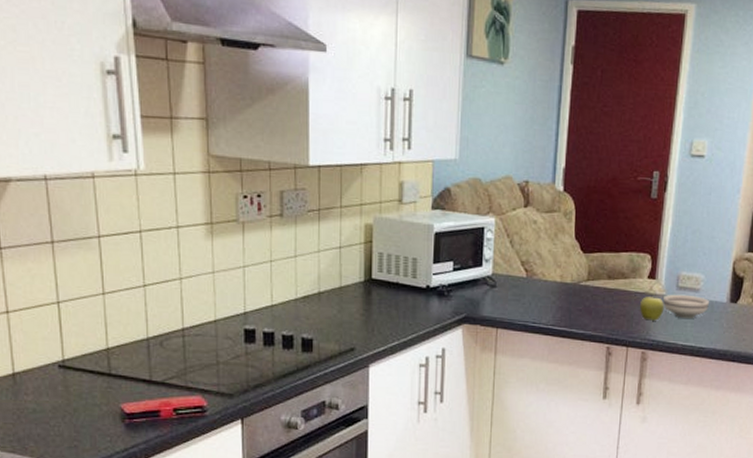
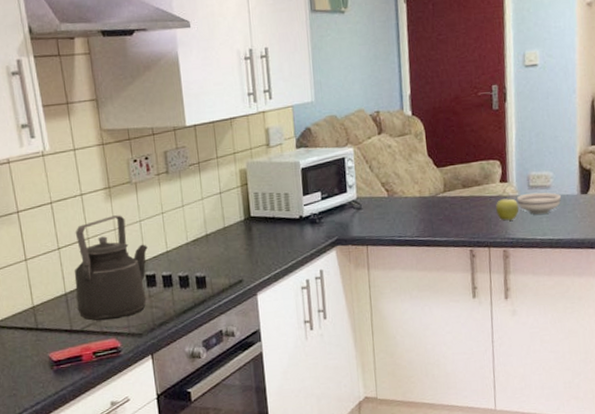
kettle: none [160,256,250,374] -> present [74,215,148,321]

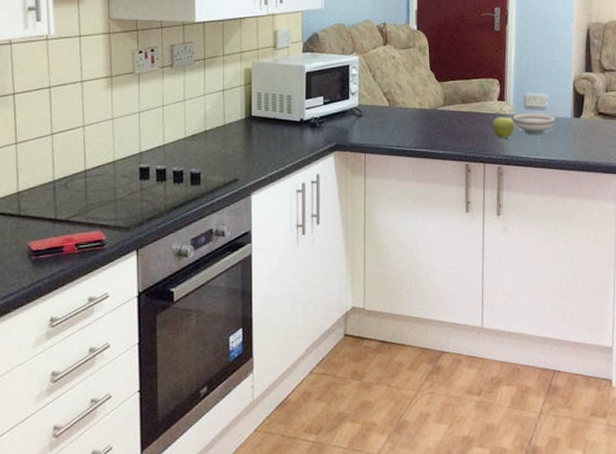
kettle: present [74,215,148,321] -> none [64,105,144,211]

